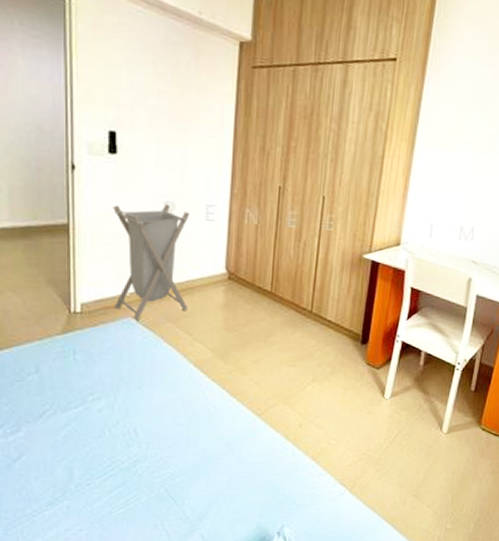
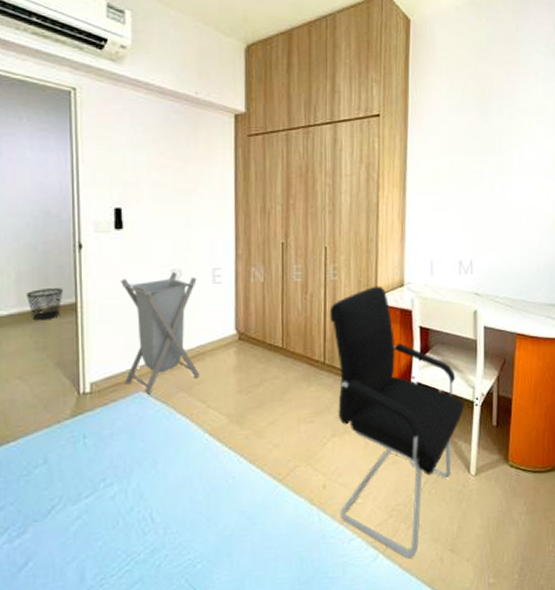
wastebasket: none [19,206,56,238] -> present [27,288,64,321]
office chair: none [313,241,446,498] -> present [329,285,464,559]

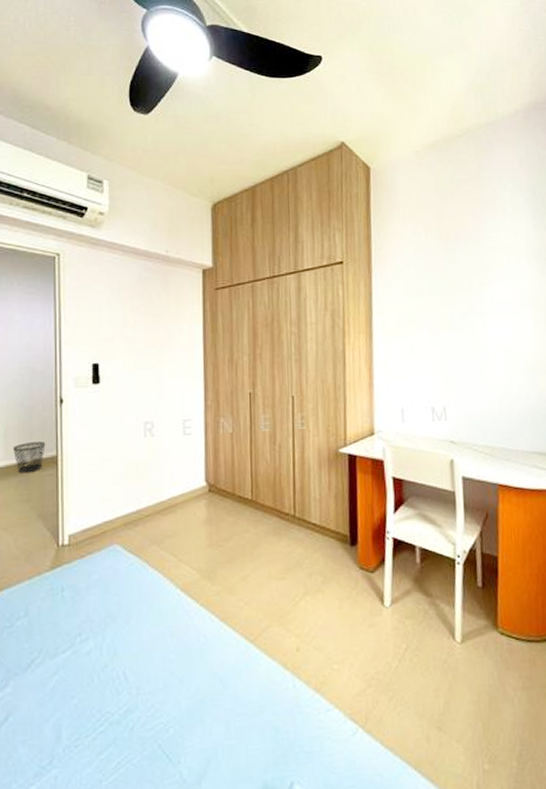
laundry hamper: present [121,272,200,398] -> none [97,424,172,550]
office chair: present [329,285,464,559] -> none [298,434,445,735]

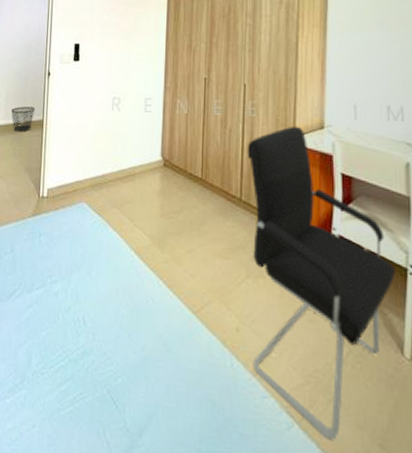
office chair: none [298,434,445,735] -> present [247,126,395,440]

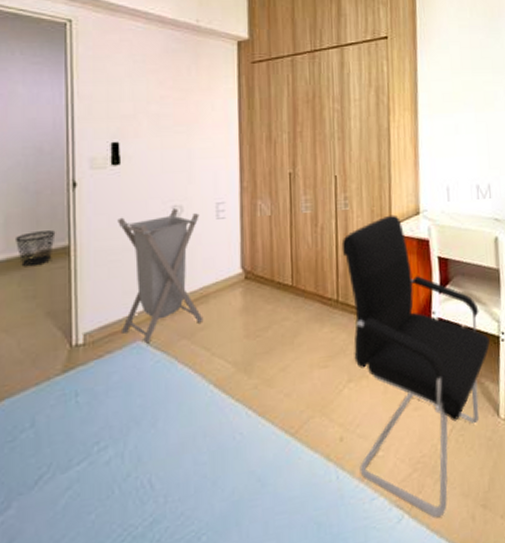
laundry hamper: none [72,100,132,209] -> present [118,208,204,347]

